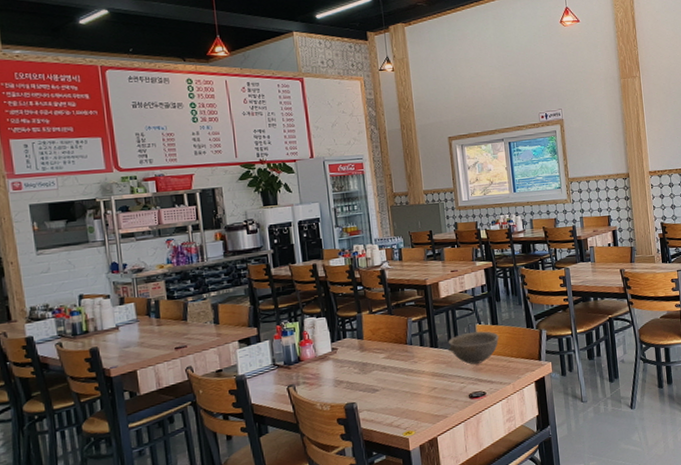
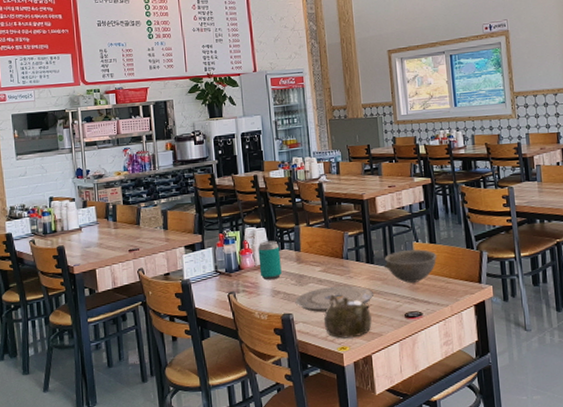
beverage can: none [318,330,344,371] -> present [258,240,282,280]
plate: none [358,370,438,400] -> present [295,285,373,313]
teapot: none [388,380,437,424] -> present [323,294,372,339]

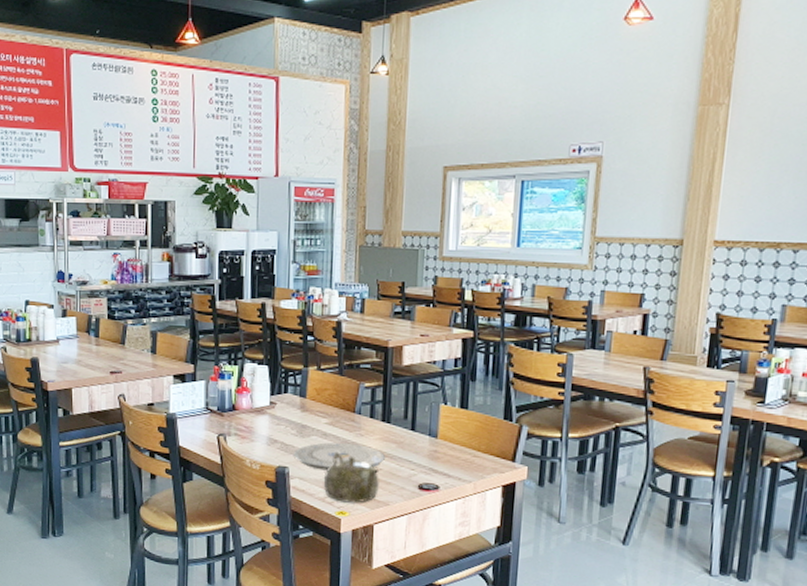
beverage can: present [258,240,282,280] -> none [256,381,283,427]
bowl: present [384,249,437,283] -> none [402,412,467,451]

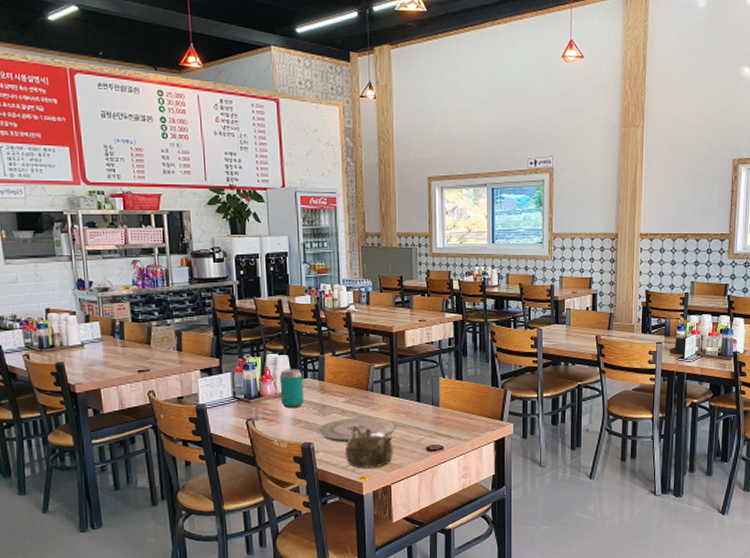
beverage can: none [256,381,283,427] -> present [279,369,304,409]

